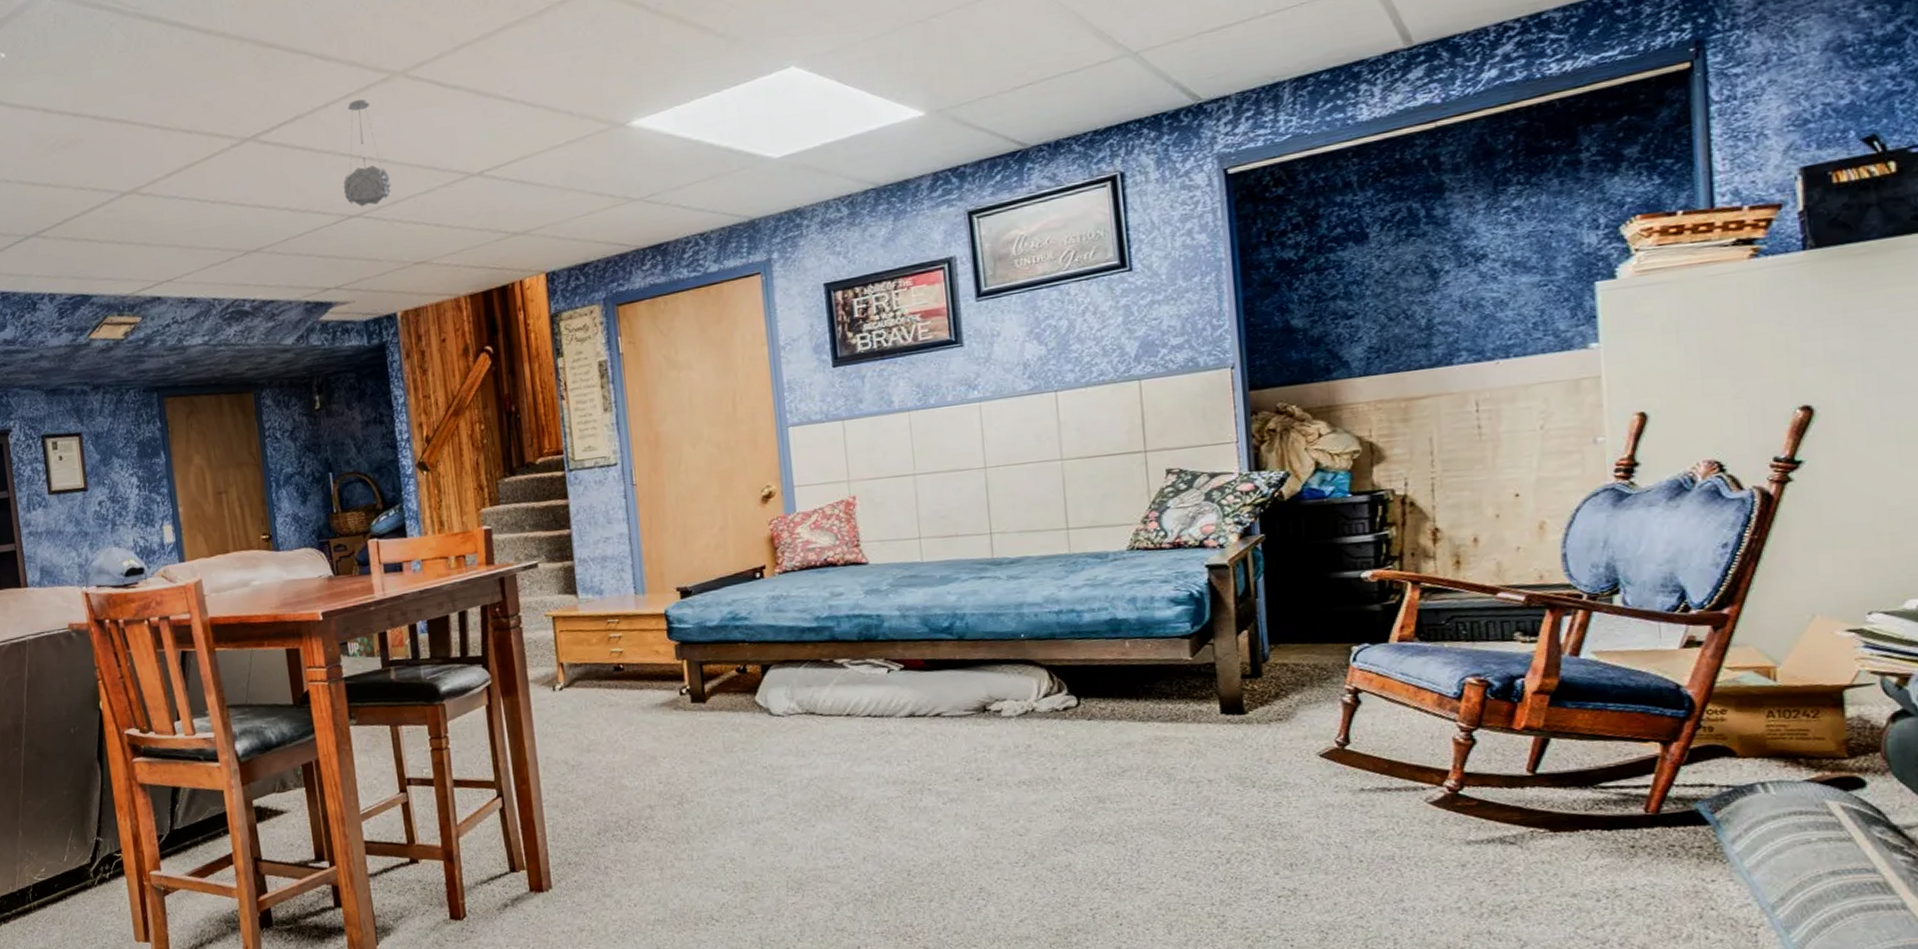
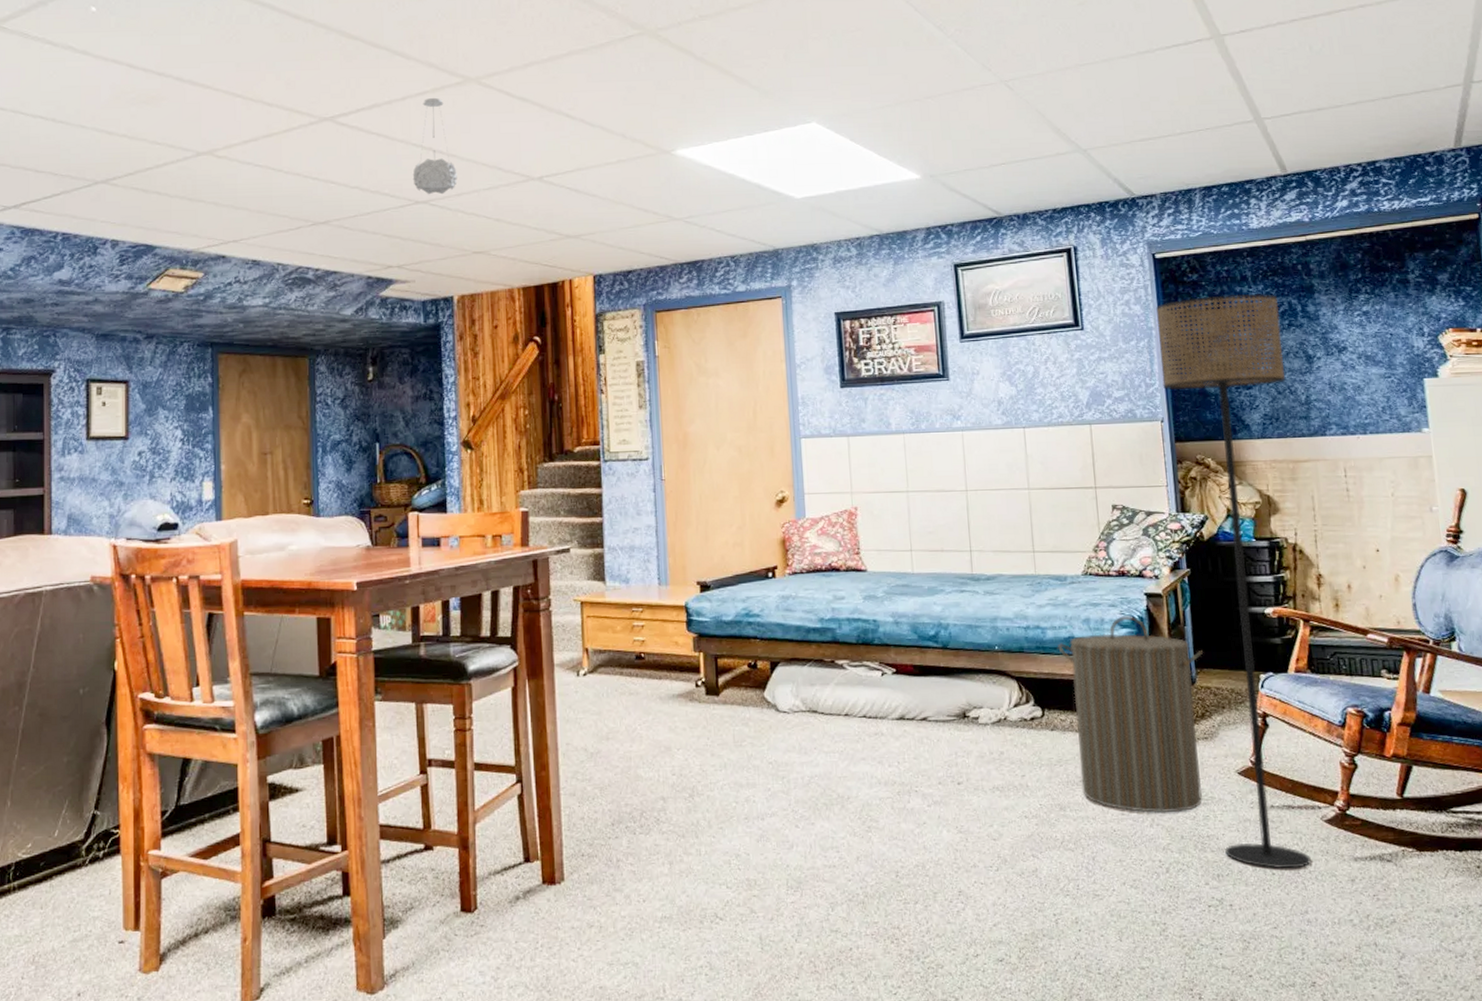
laundry hamper: none [1095,591,1280,802] -> present [1057,615,1204,814]
floor lamp: none [1226,199,1410,856] -> present [1155,293,1311,869]

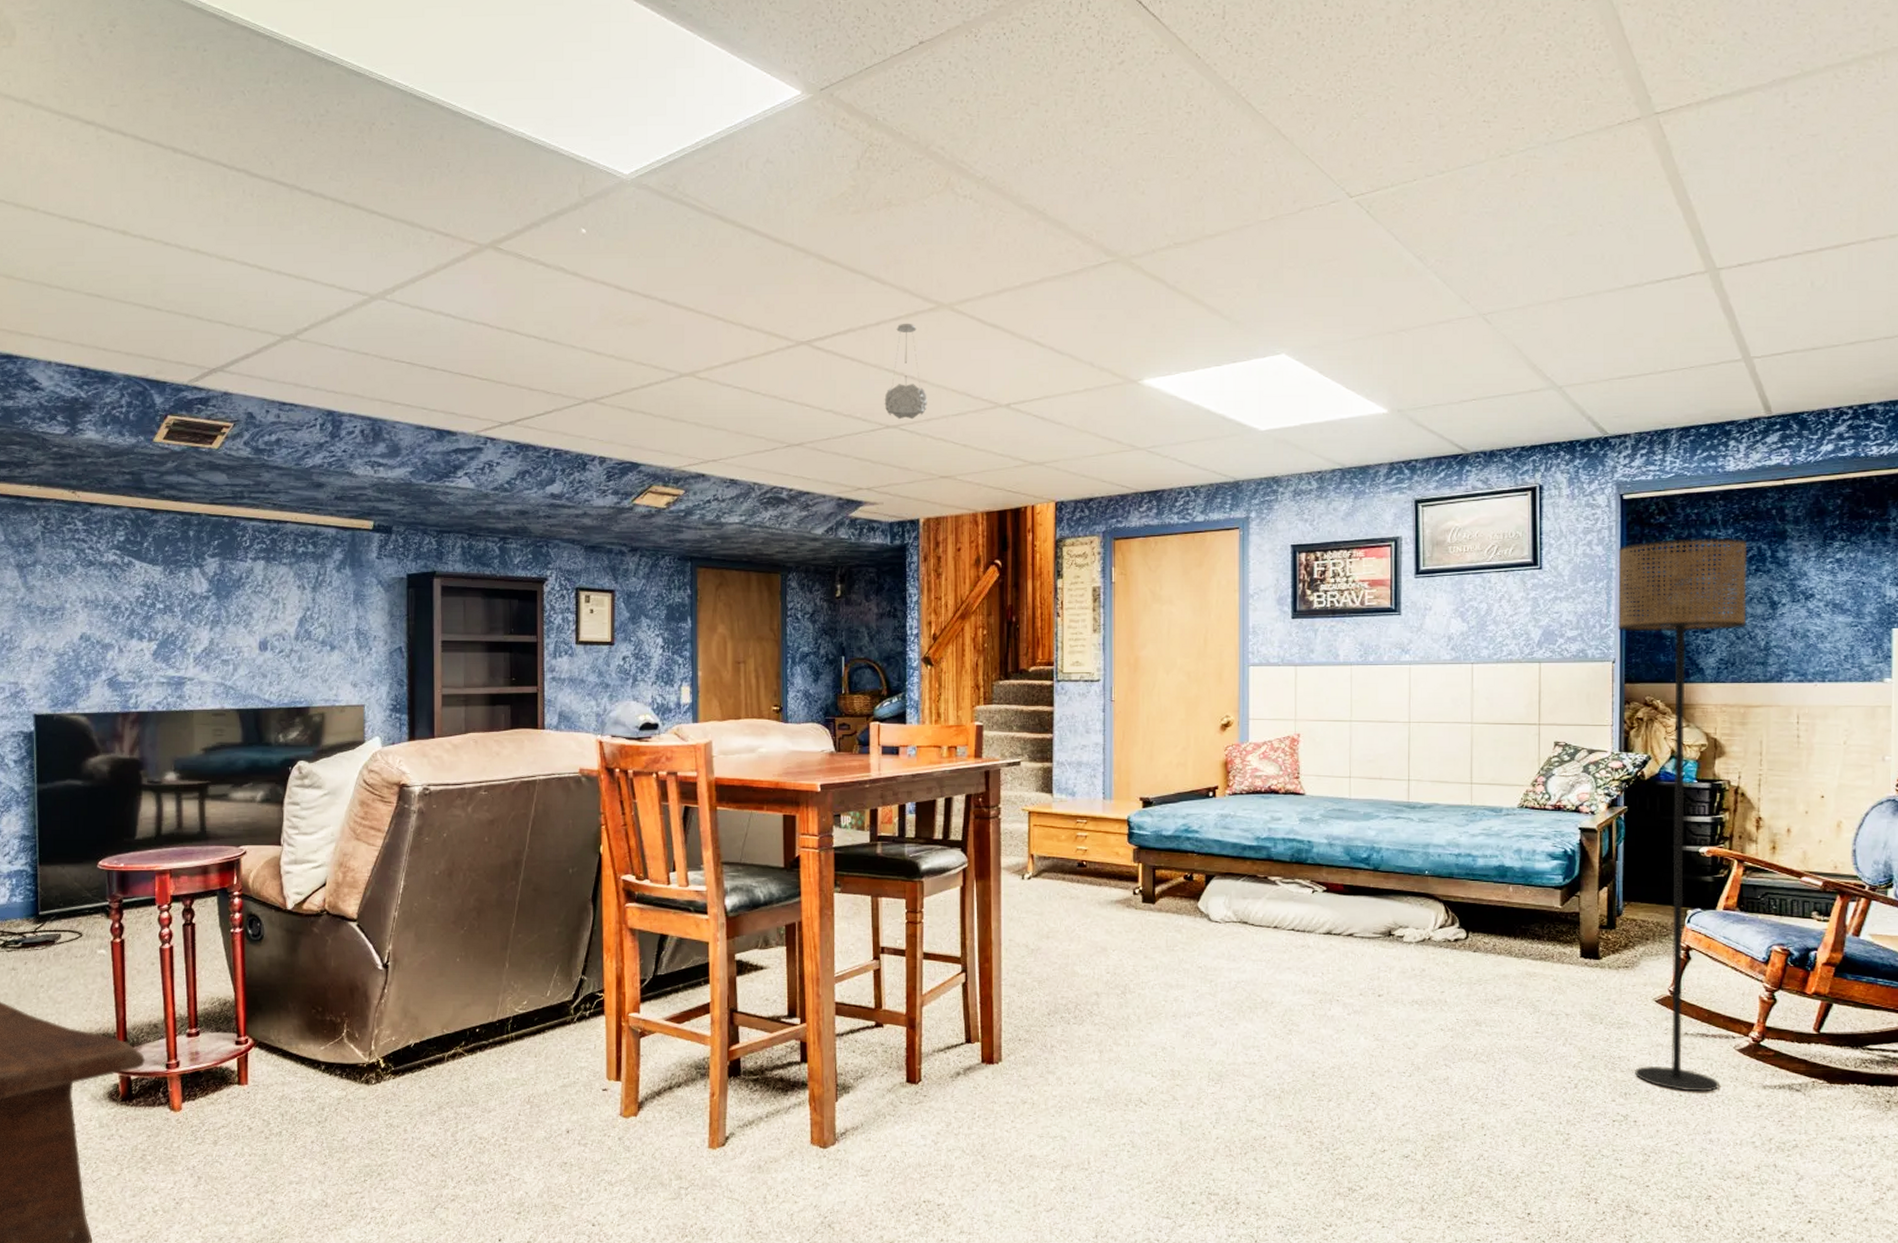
laundry hamper: present [1057,615,1204,814] -> none [1486,848,1633,1034]

